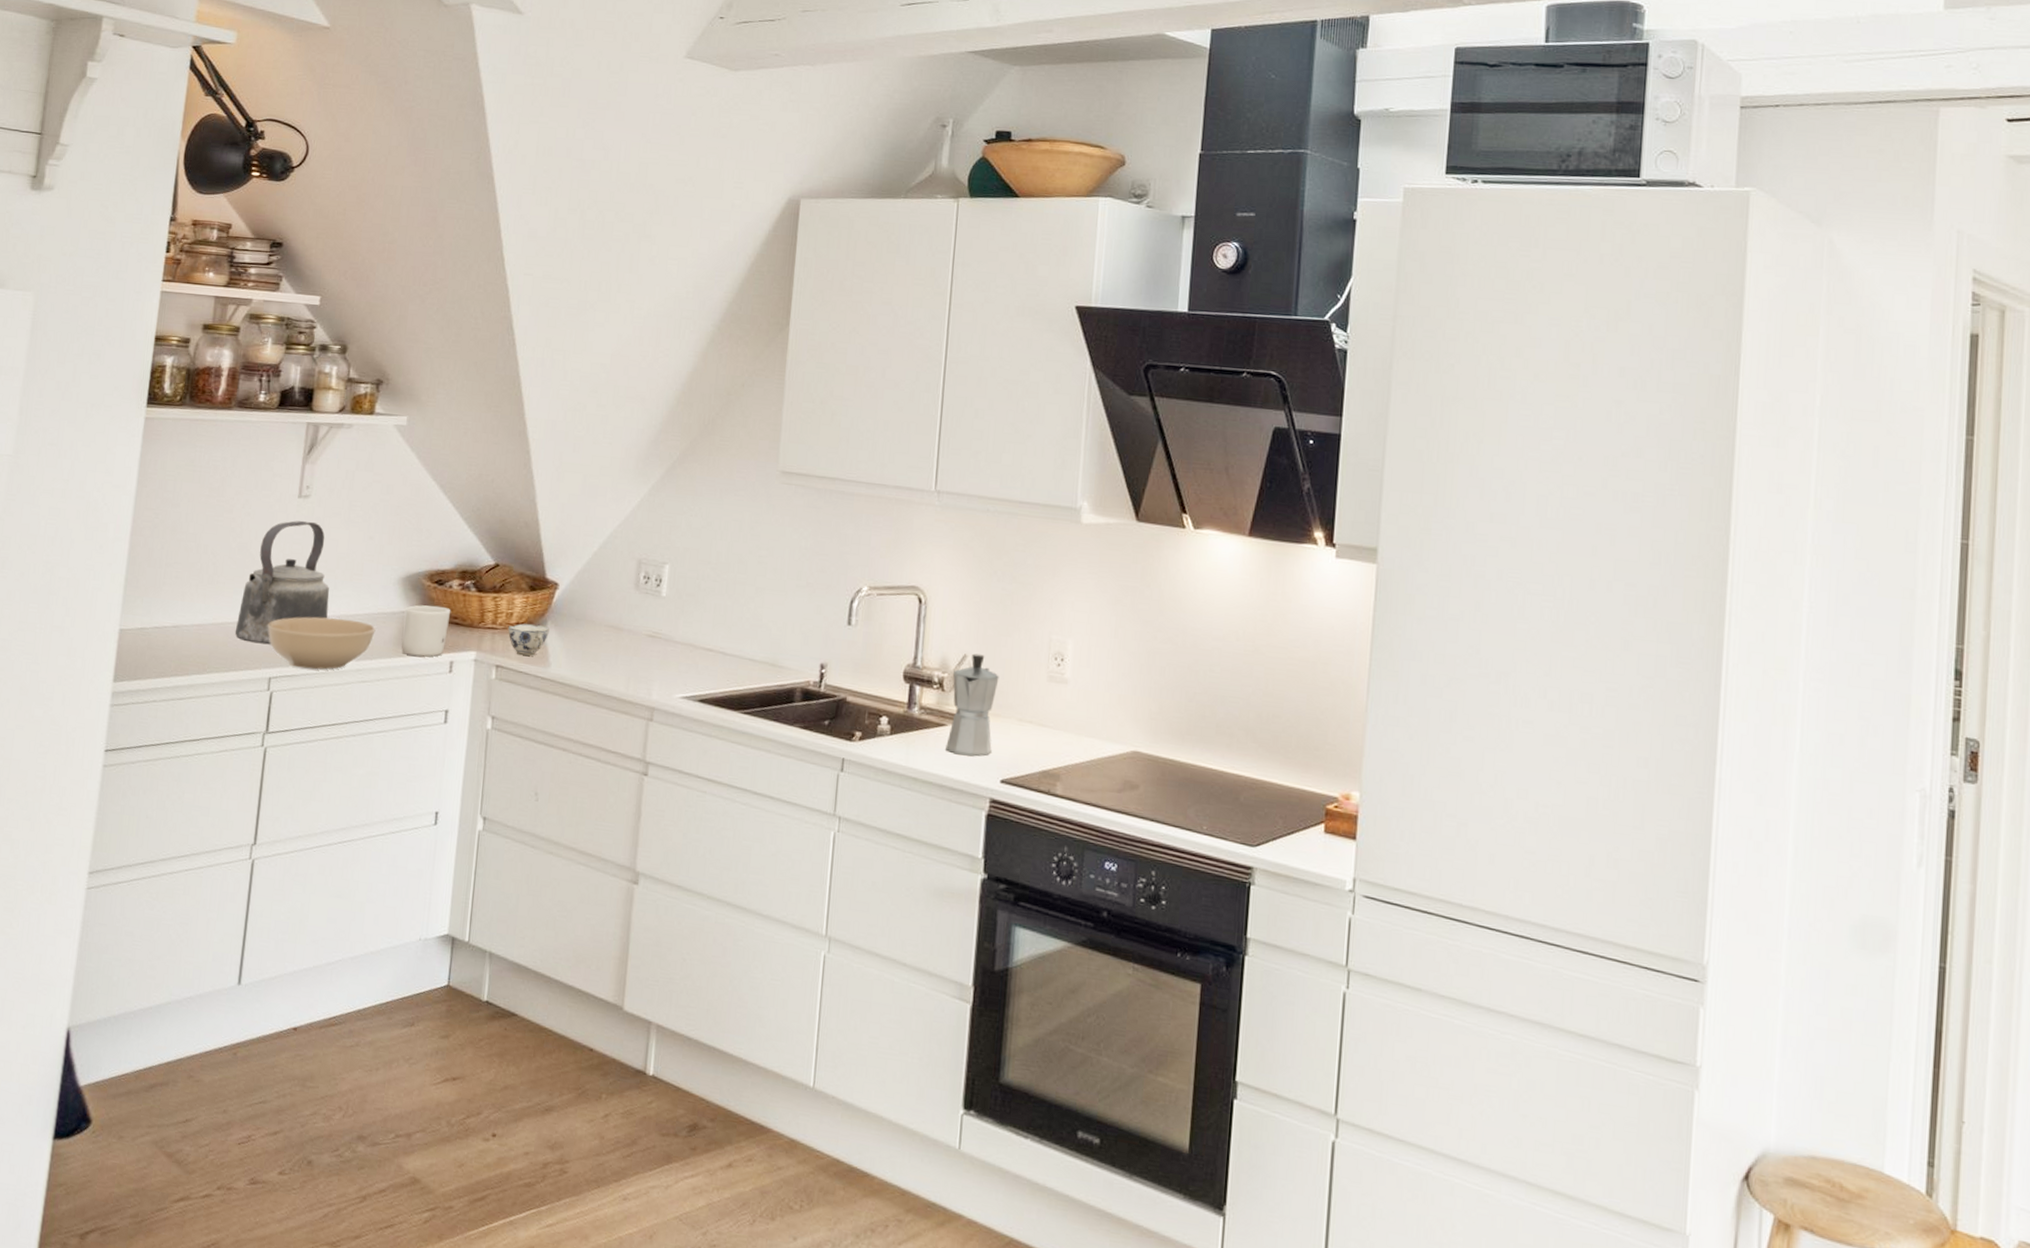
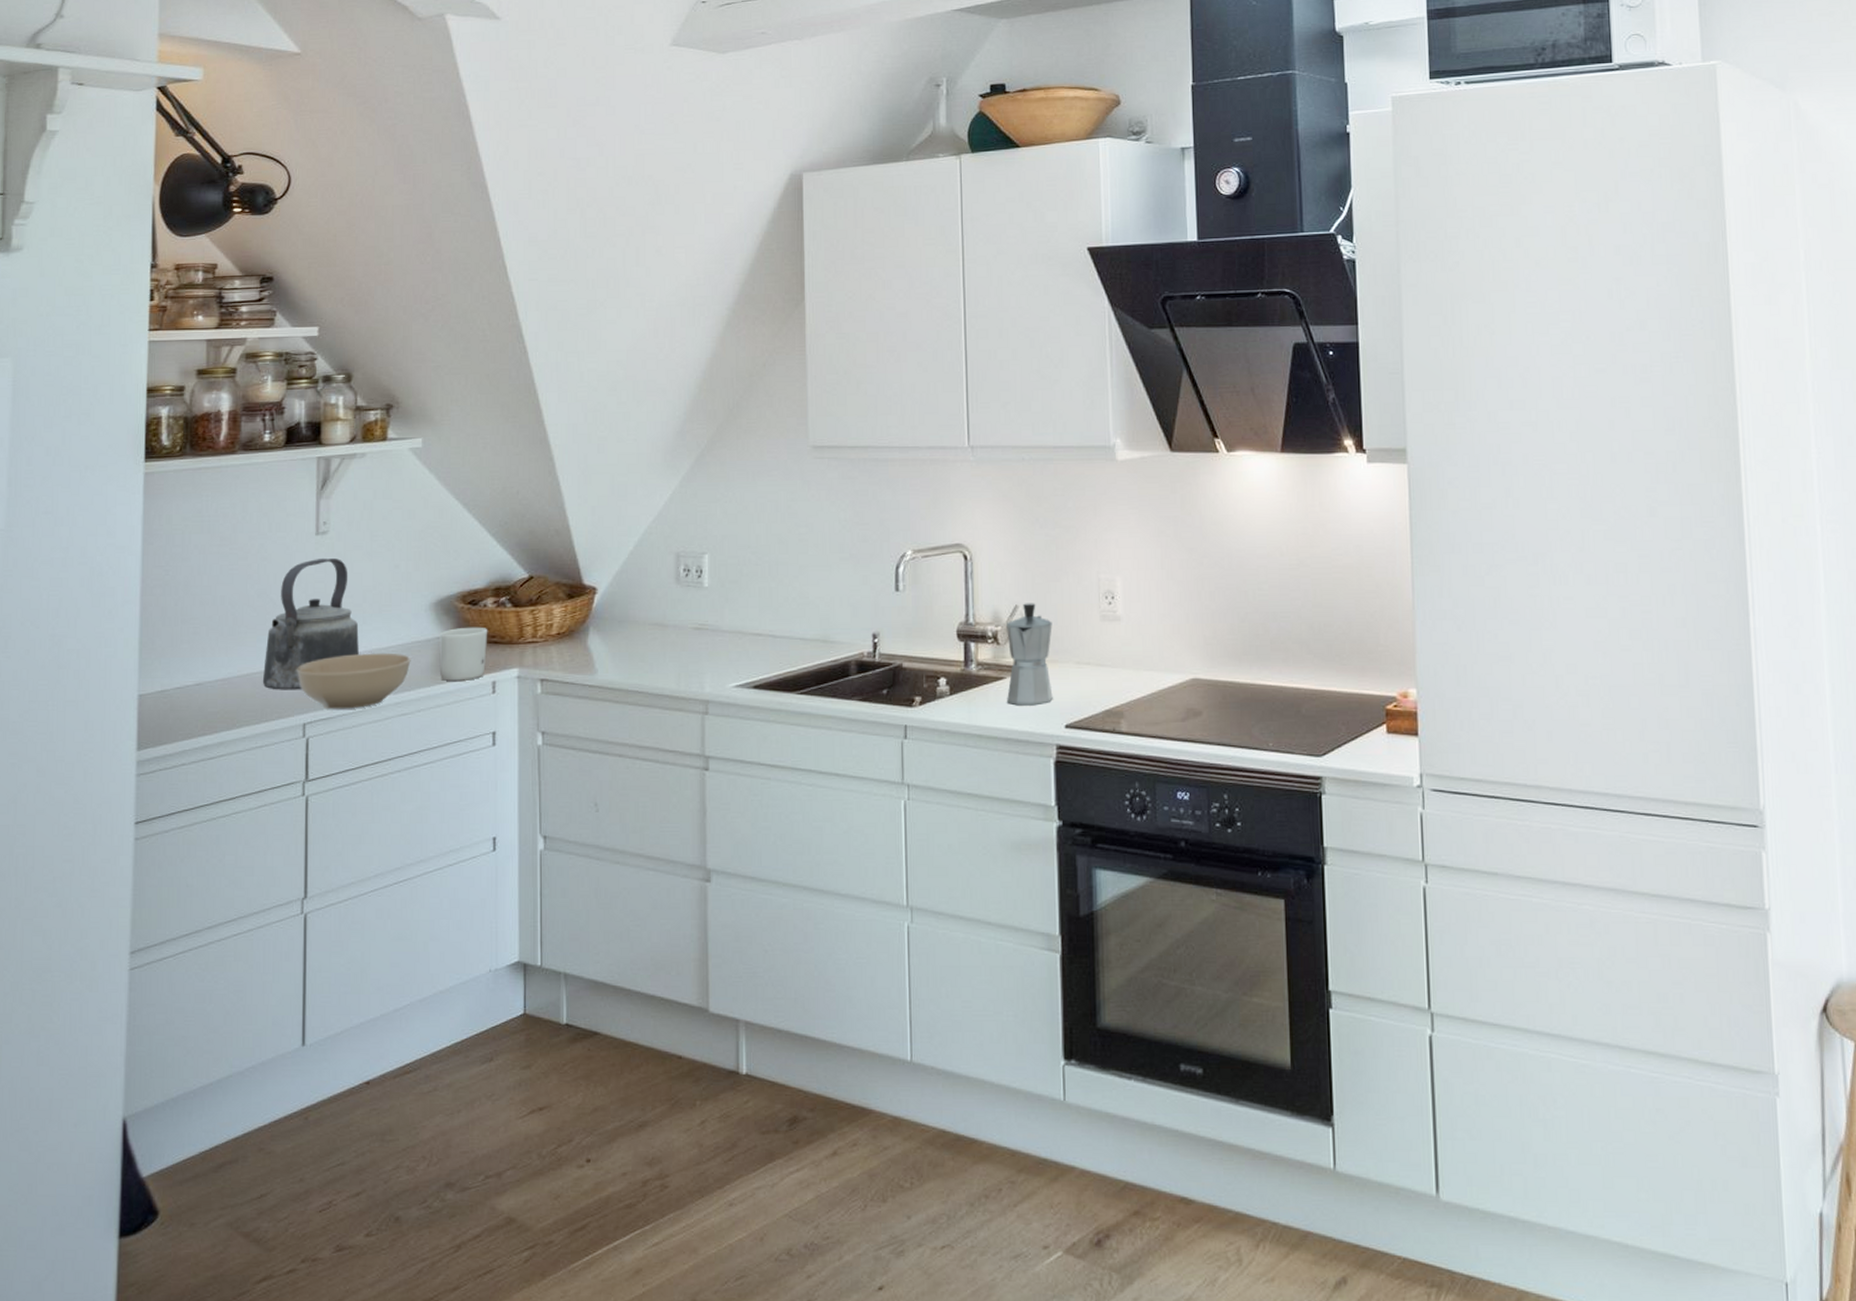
teacup: present [507,623,550,657] -> none [549,632,592,666]

